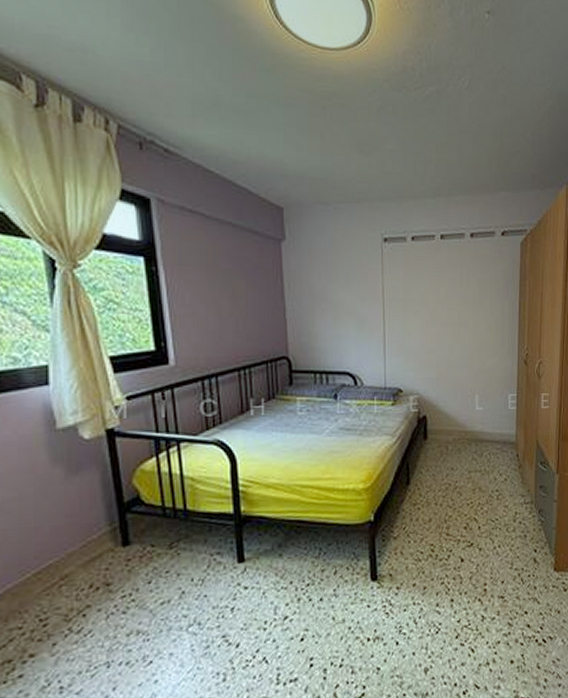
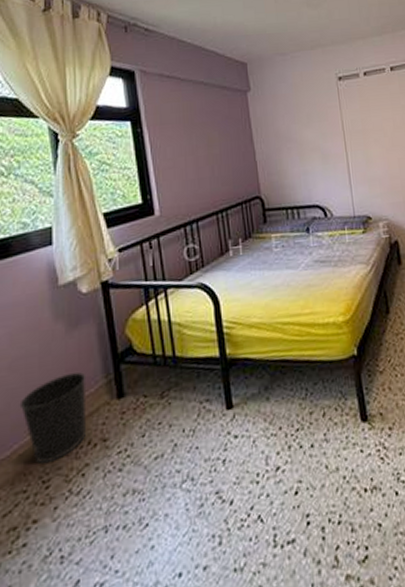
wastebasket: none [12,517,89,604] -> present [19,372,87,464]

